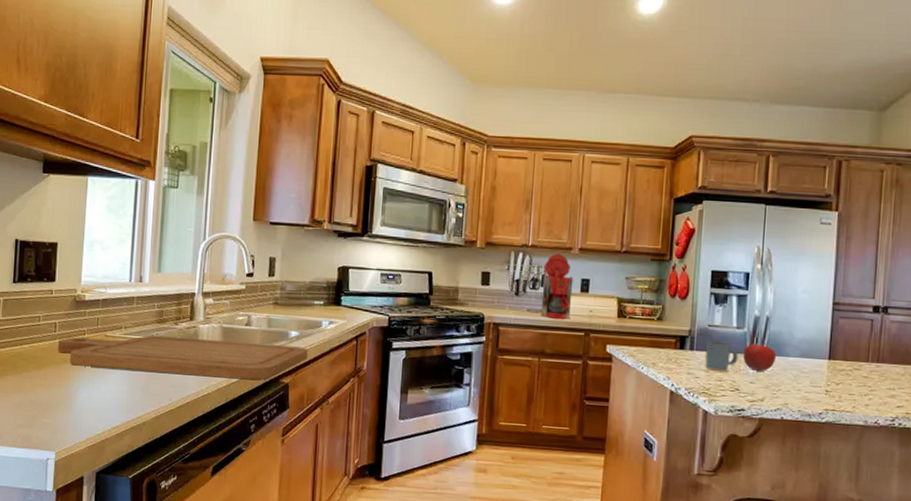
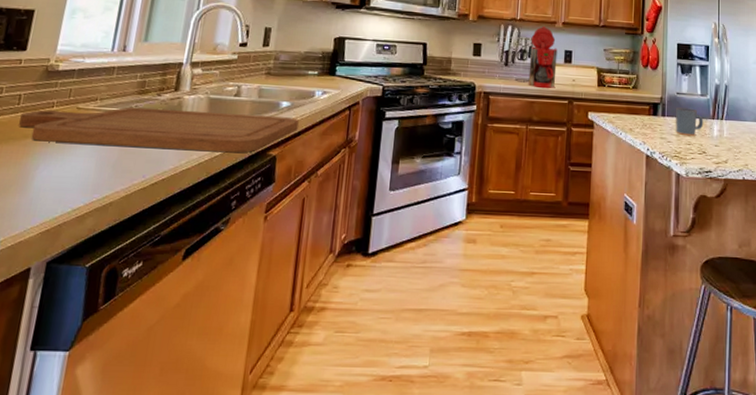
fruit: present [742,342,777,371] -> none [707,108,736,135]

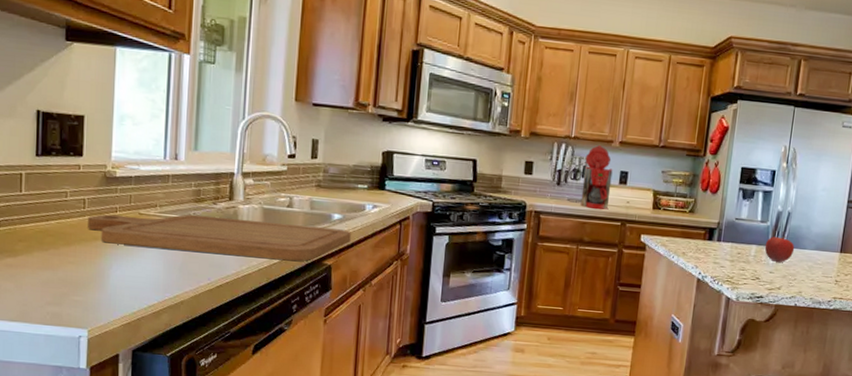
mug: present [675,107,704,136] -> none [730,233,761,262]
fruit: none [707,108,736,135] -> present [764,235,795,262]

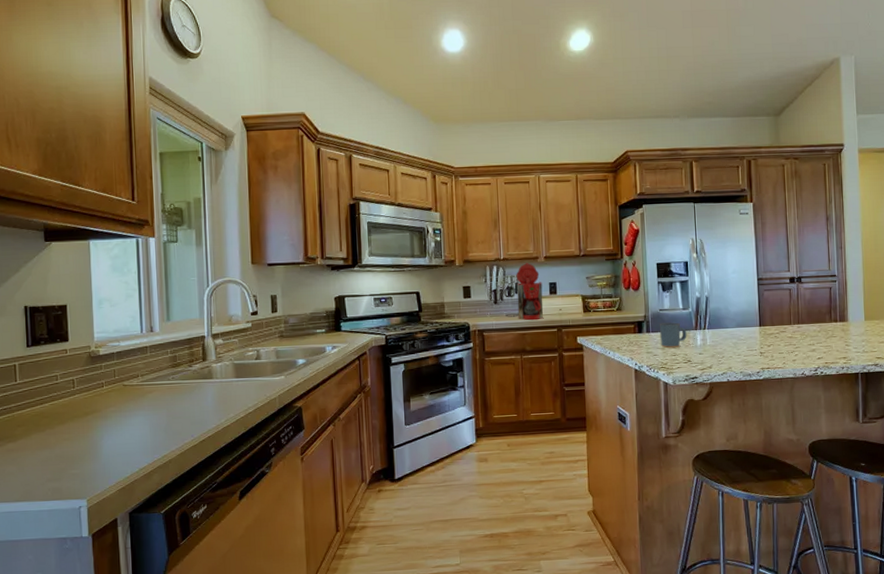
chopping board: present [88,214,351,262] -> none [78,372,316,417]
mug: none [730,233,761,262] -> present [659,322,687,348]
fruit: present [764,235,795,262] -> none [690,318,718,343]

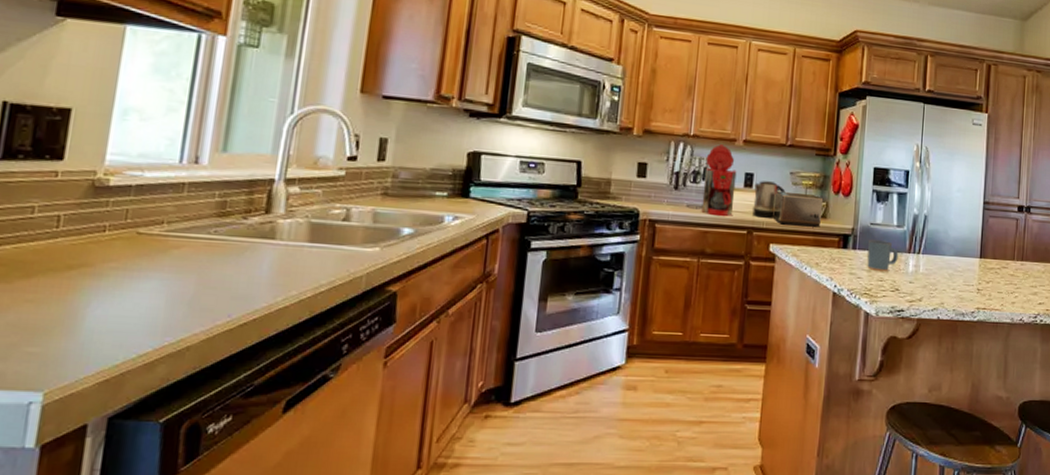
kettle: none [558,286,584,317] -> present [752,180,786,218]
toaster: none [576,293,618,320] -> present [773,192,824,227]

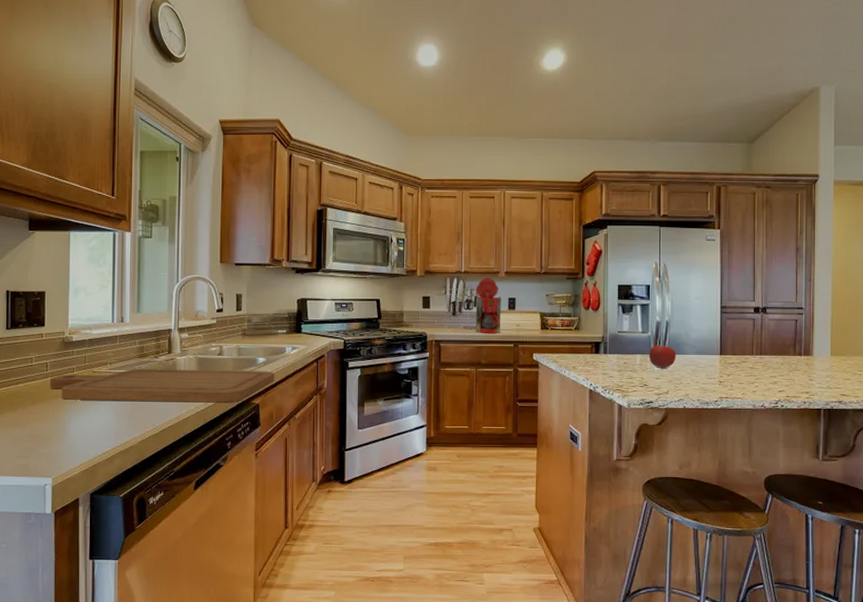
chopping board: none [60,232,425,289] -> present [50,368,274,403]
kettle: present [752,180,786,218] -> none [517,302,543,333]
toaster: present [773,192,824,227] -> none [534,311,576,338]
mug: present [867,239,899,271] -> none [616,345,645,370]
fruit: none [902,241,934,271] -> present [648,343,677,368]

